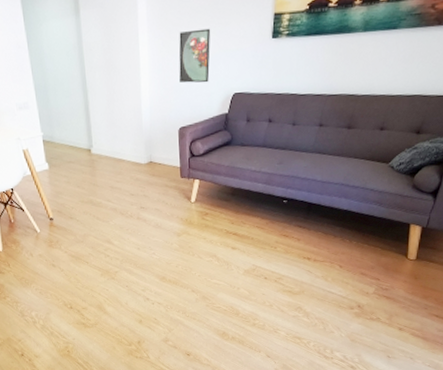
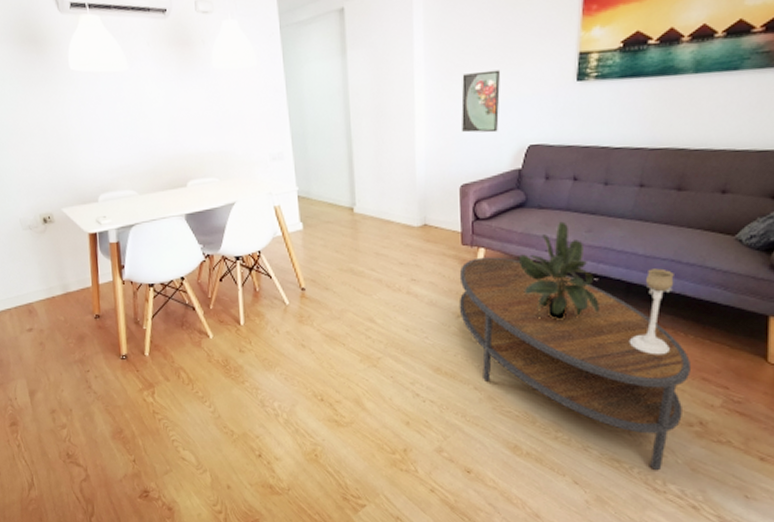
coffee table: none [179,186,353,343] -> present [459,257,690,471]
potted plant: none [226,156,287,235] -> present [519,221,600,320]
candle holder: none [309,191,343,258] -> present [629,268,674,355]

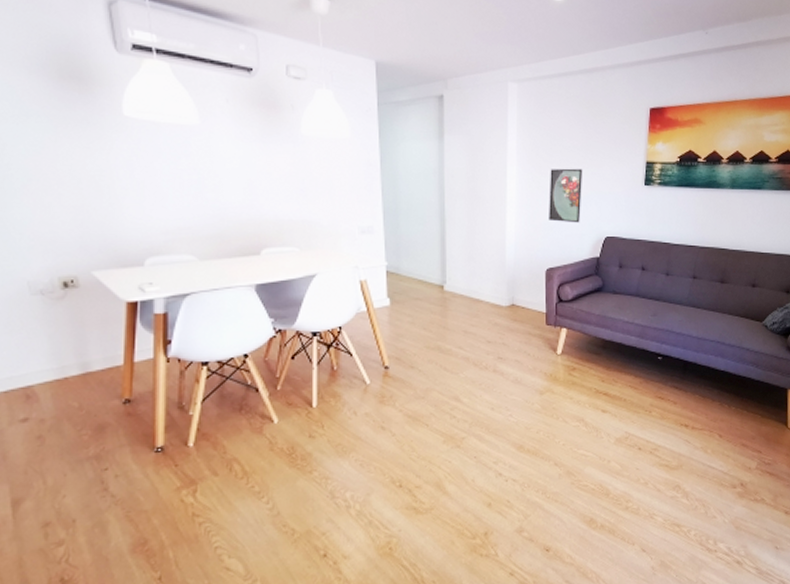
coffee table: present [459,257,690,471] -> none [542,337,733,532]
potted plant: present [519,221,600,320] -> none [597,305,663,395]
candle holder: present [629,268,674,355] -> none [686,349,720,426]

